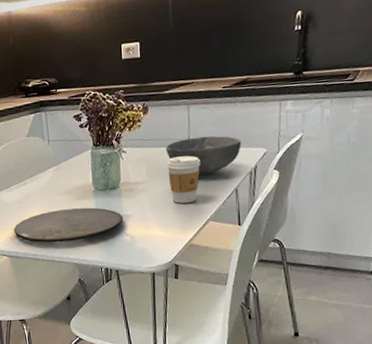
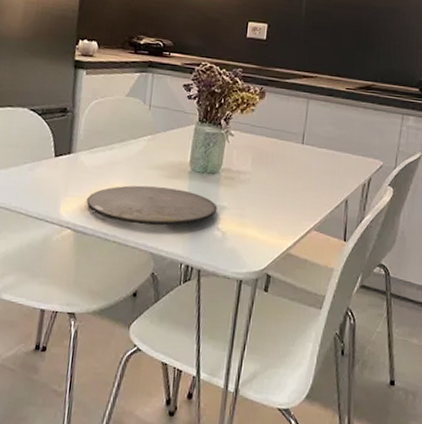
bowl: present [165,136,241,175] -> none [277,134,358,178]
coffee cup: present [166,155,201,204] -> none [275,151,313,205]

